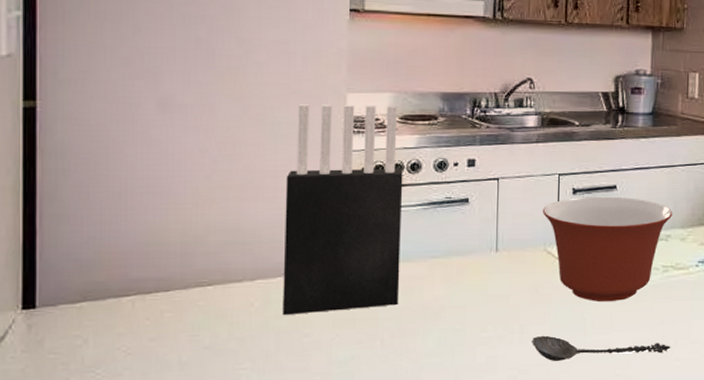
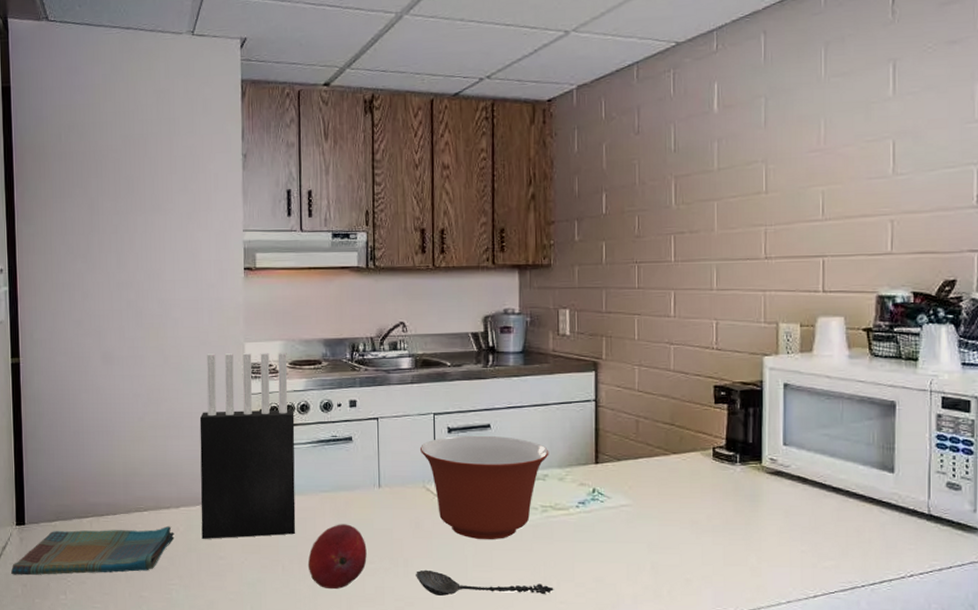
dish towel: none [11,302,247,372] -> present [10,526,174,576]
fruit: none [411,291,480,363] -> present [307,524,367,590]

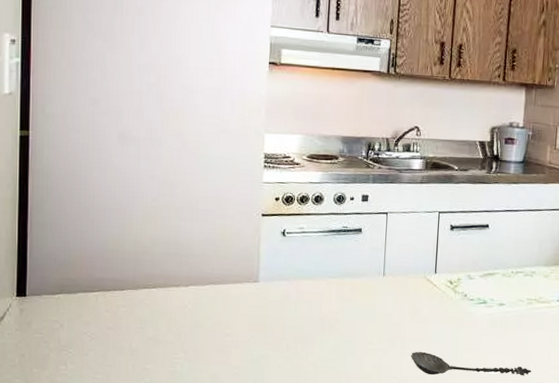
dish towel: present [10,526,174,576] -> none [8,303,182,346]
knife block: present [199,352,296,539] -> none [209,141,309,317]
fruit: present [307,524,367,590] -> none [311,307,368,367]
mixing bowl: present [419,435,549,540] -> none [423,233,538,327]

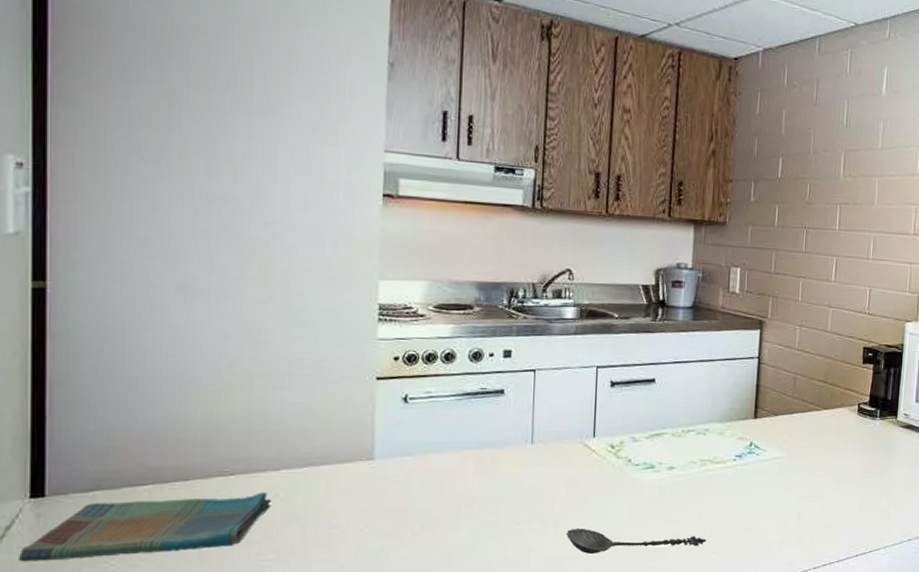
dish towel: none [8,303,182,346] -> present [17,492,272,562]

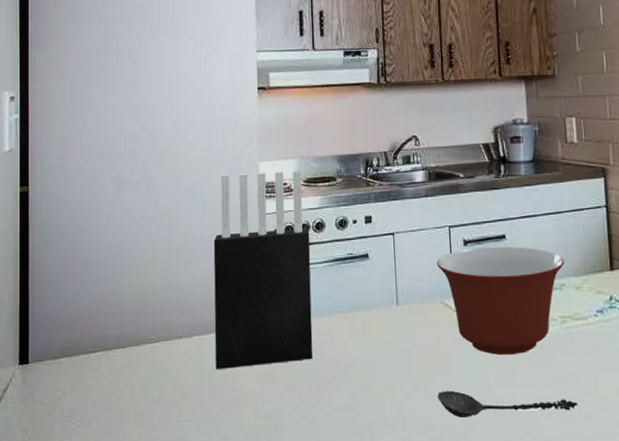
dish towel: present [17,492,272,562] -> none [11,357,187,420]
knife block: none [309,290,437,505] -> present [213,170,313,369]
mixing bowl: none [579,389,712,495] -> present [436,246,565,356]

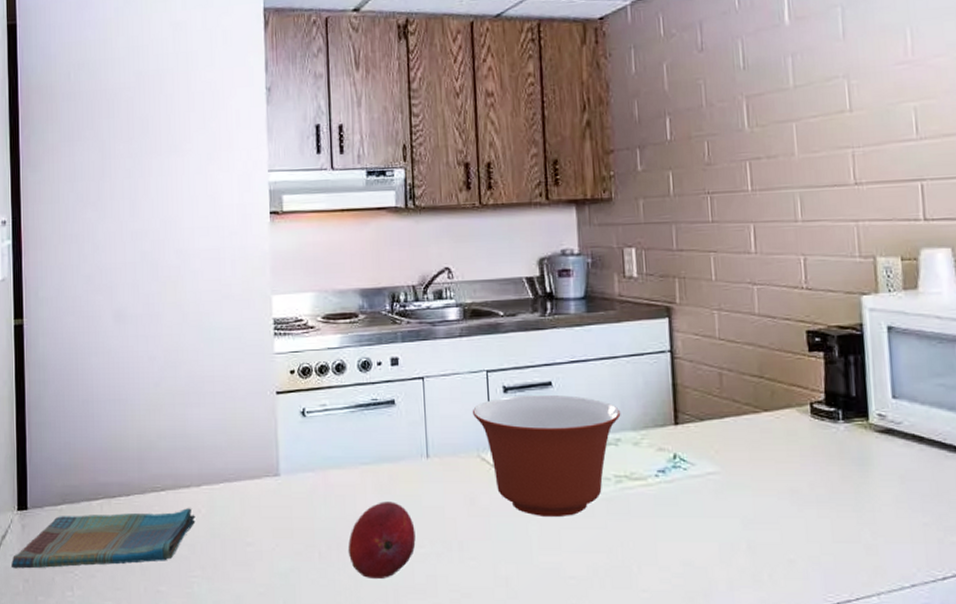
dish towel: none [11,357,187,420] -> present [10,508,196,569]
knife block: present [213,170,313,369] -> none [222,304,333,522]
fruit: none [326,345,387,417] -> present [348,502,416,580]
spoon: present [437,390,578,417] -> none [473,554,635,585]

